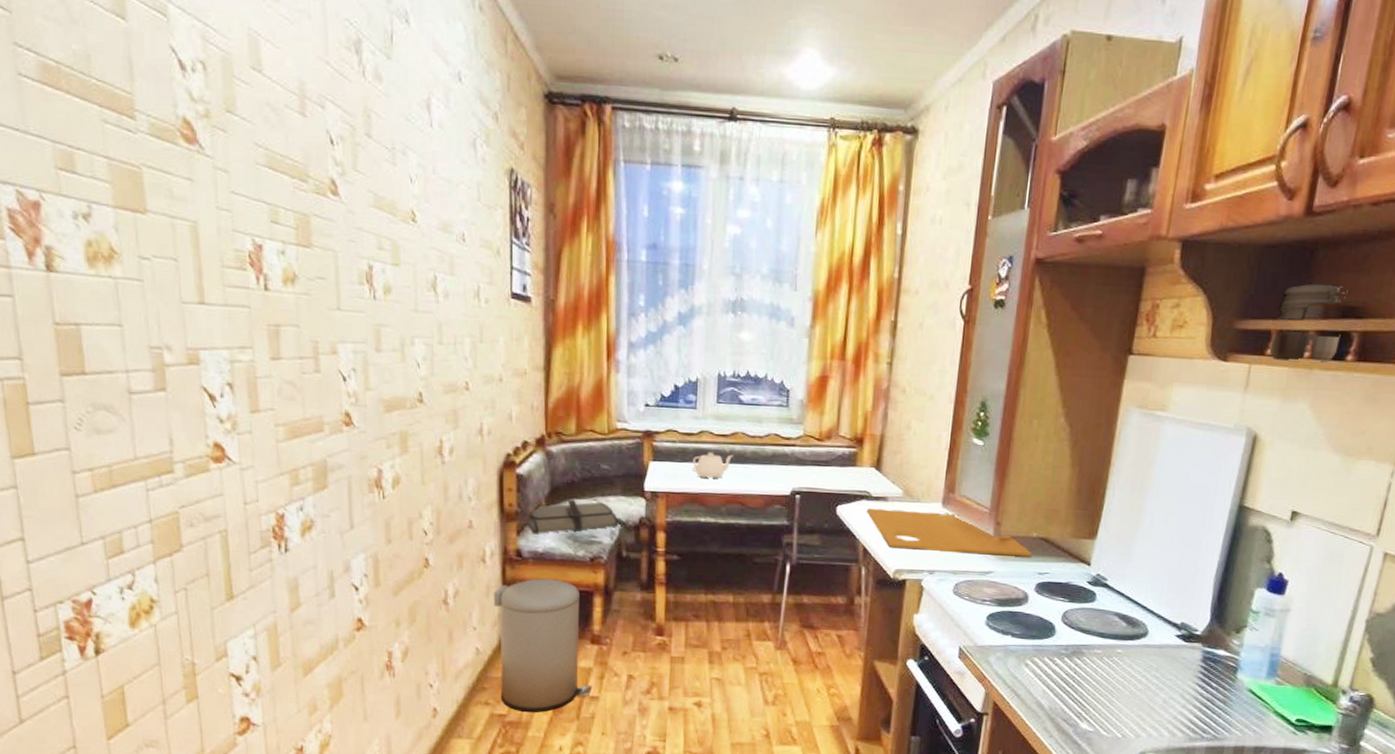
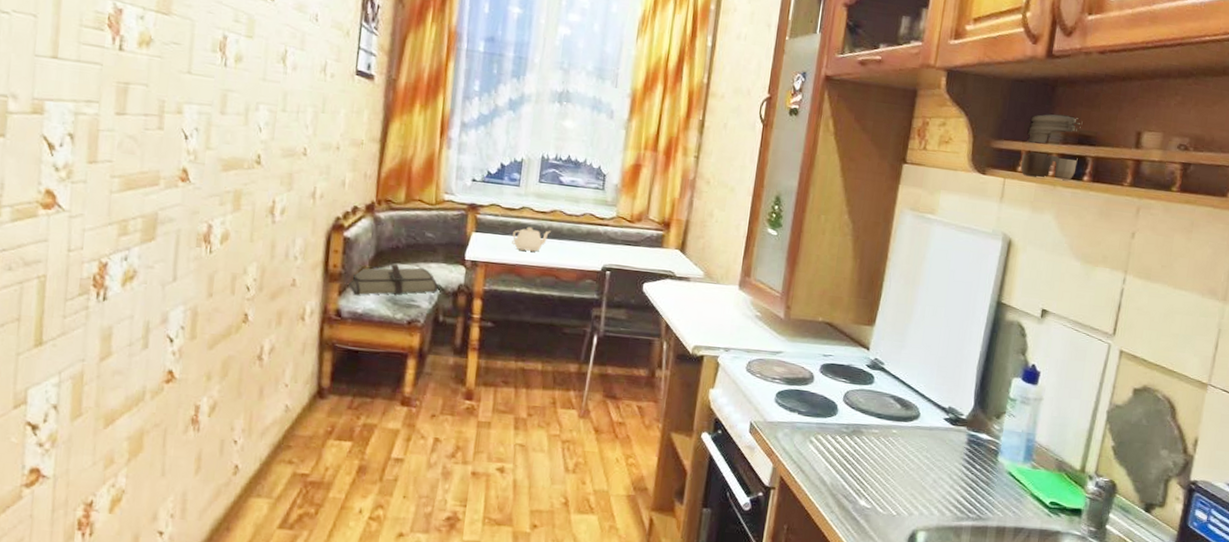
pedal bin: present [493,578,593,712] -> none [305,338,399,473]
cutting board: present [867,508,1033,557] -> none [670,287,818,340]

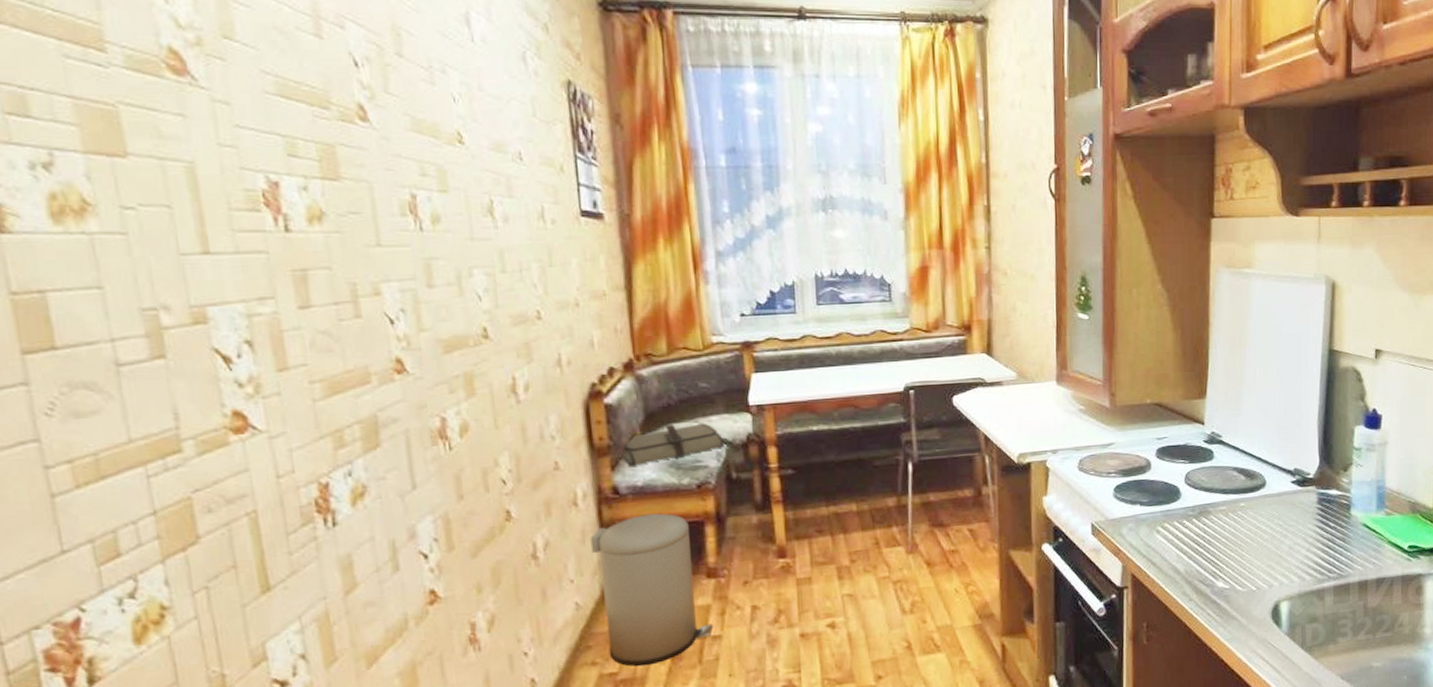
pedal bin: none [305,338,399,473] -> present [590,513,714,666]
teapot: present [512,226,551,253] -> none [798,356,840,385]
jar: present [1020,114,1083,181] -> none [1334,138,1392,211]

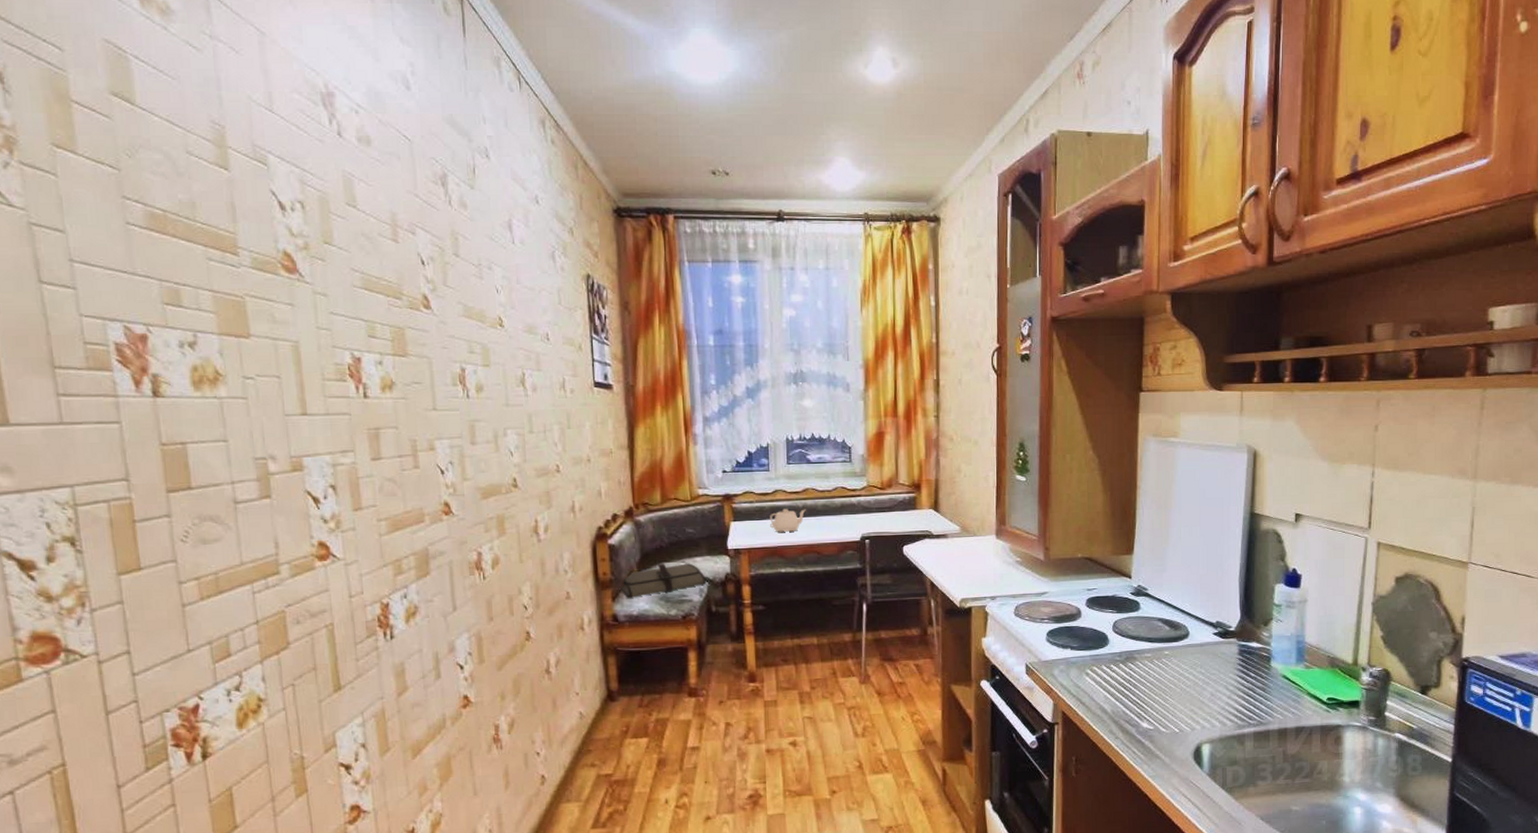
pedal bin: present [590,513,714,666] -> none [593,639,693,769]
teapot: none [798,356,840,385] -> present [770,508,806,533]

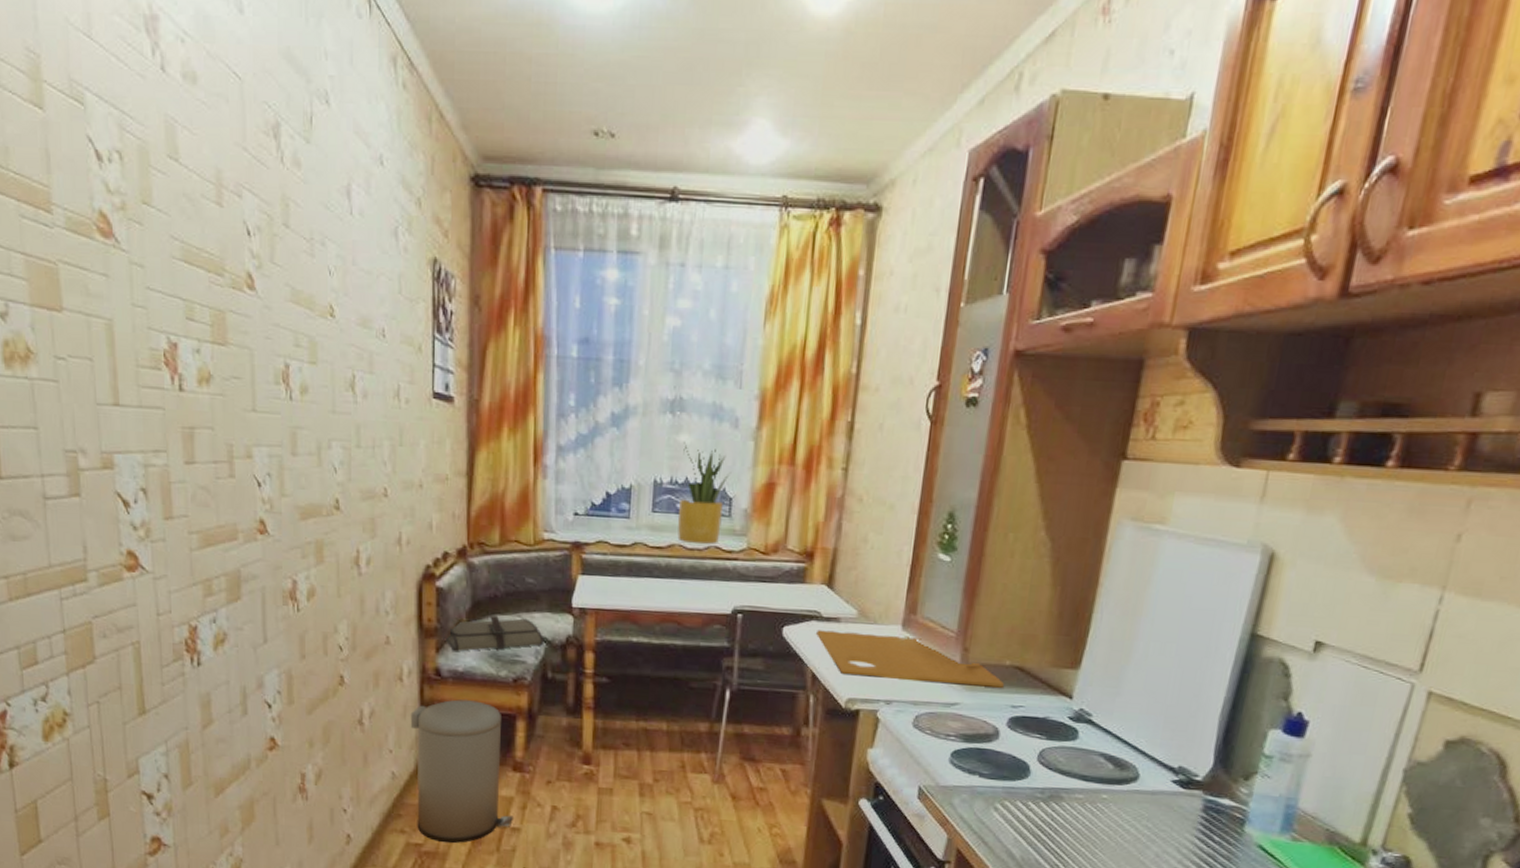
pedal bin: none [593,639,693,769] -> present [410,699,515,843]
teapot: present [770,508,806,533] -> none [624,565,669,596]
planter: none [807,405,848,487] -> present [677,441,732,545]
cutting board: none [930,543,1080,579] -> present [816,630,1005,688]

